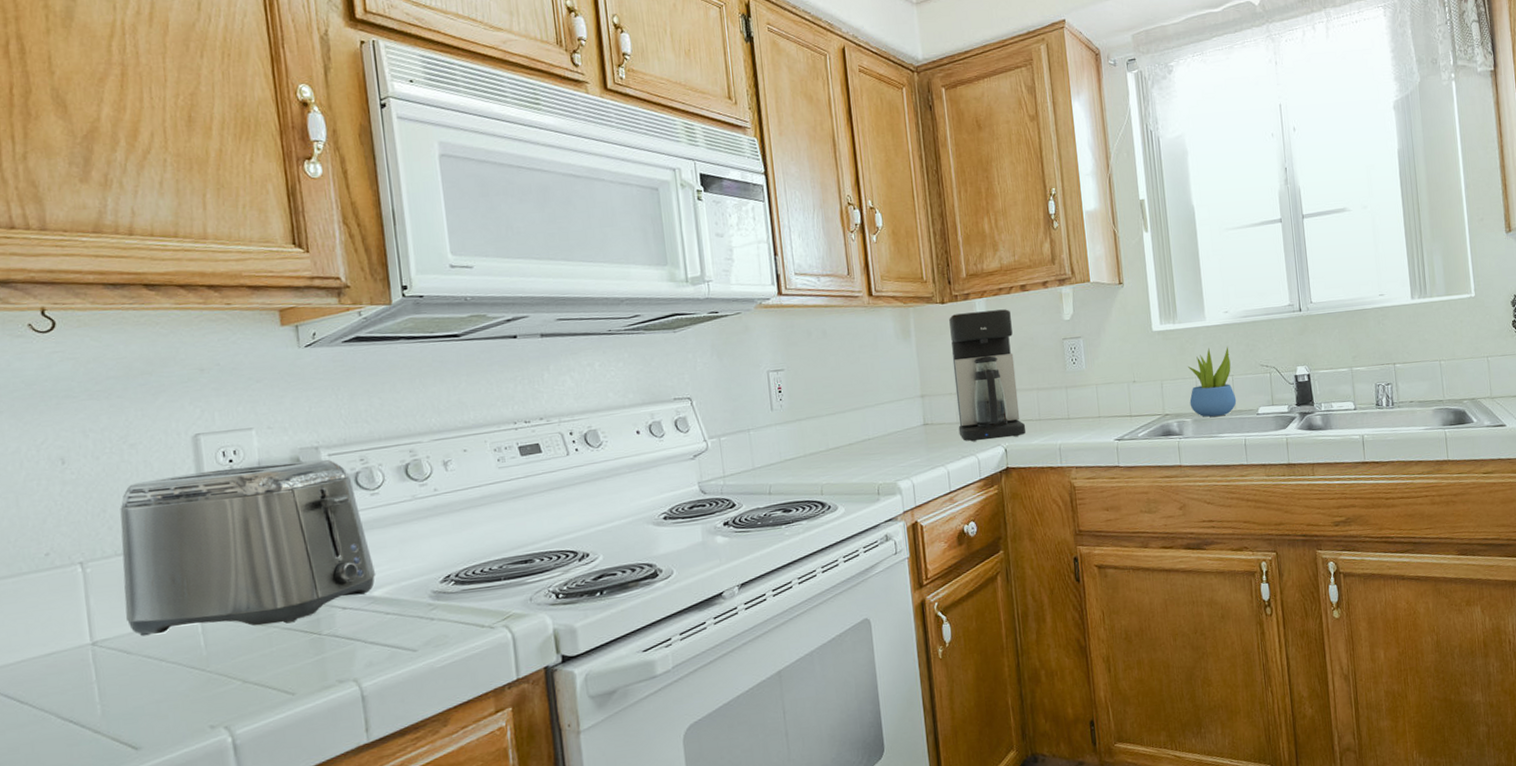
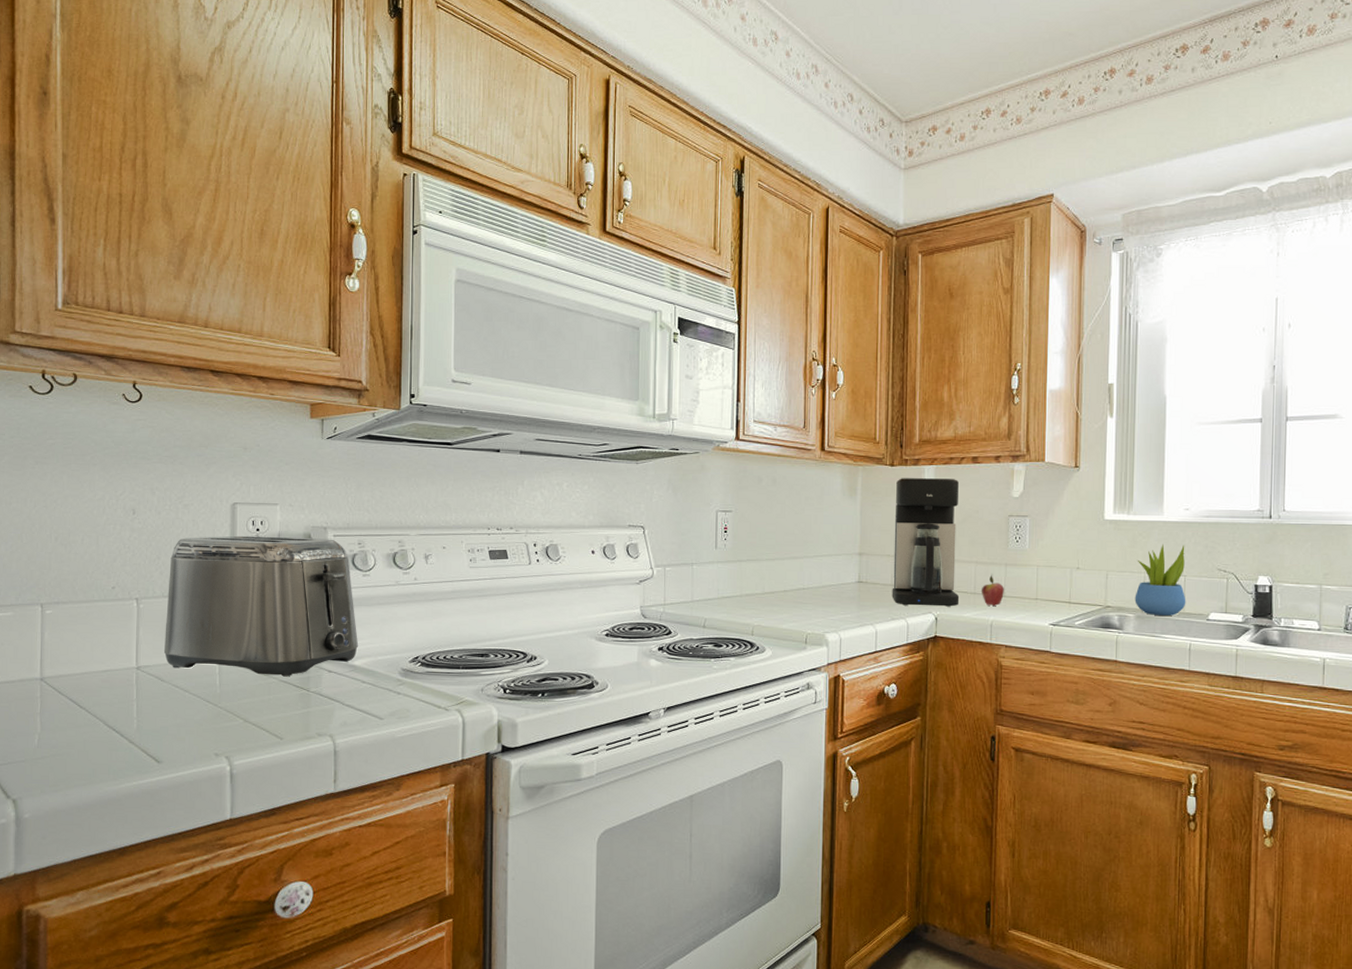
fruit: none [1045,398,1068,430] -> present [981,574,1004,606]

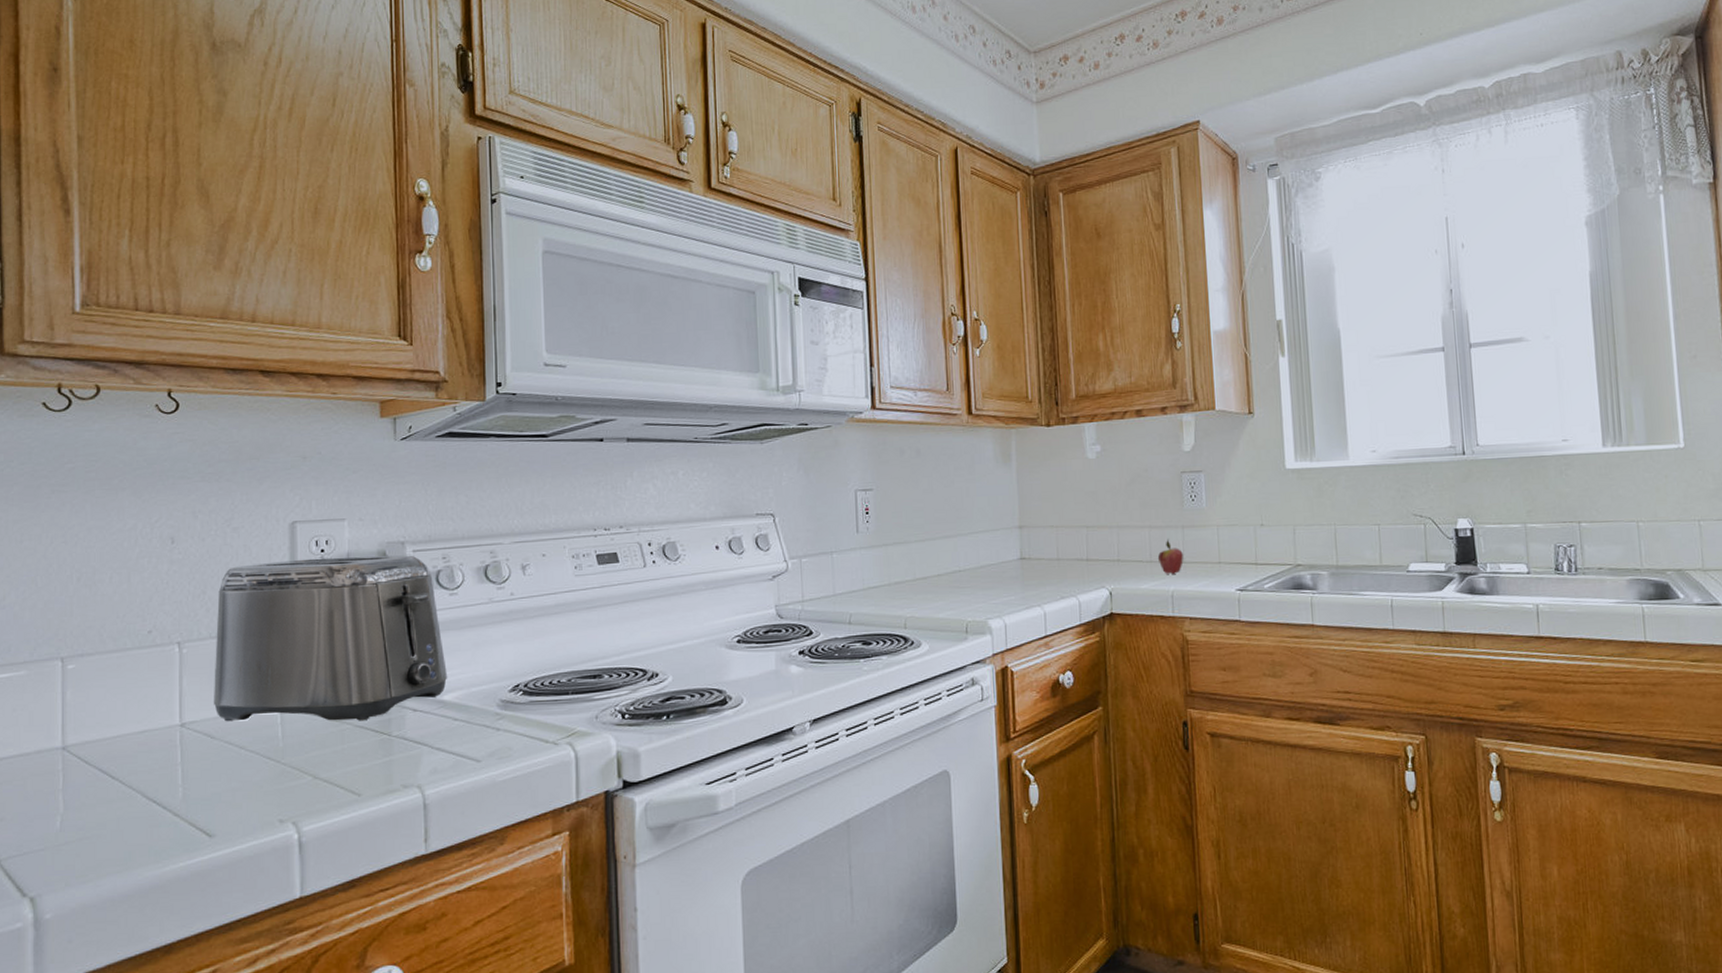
coffee maker: present [892,478,960,607] -> none [1054,436,1135,581]
succulent plant: present [1134,544,1186,616] -> none [1325,490,1383,571]

